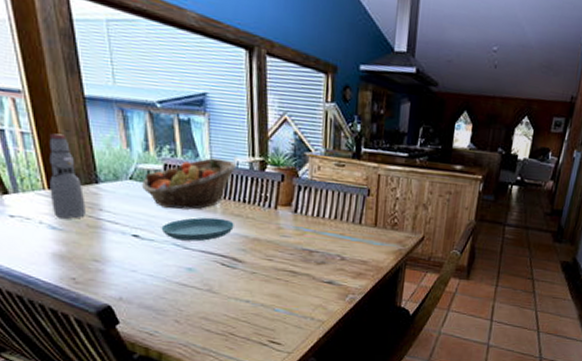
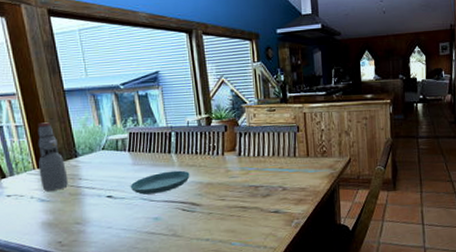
fruit basket: present [141,158,237,210] -> none [111,121,188,169]

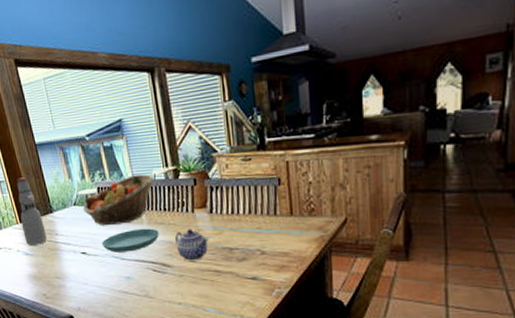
fruit basket: none [111,121,188,169] -> present [82,174,155,225]
teapot: none [205,170,236,200] -> present [175,229,208,261]

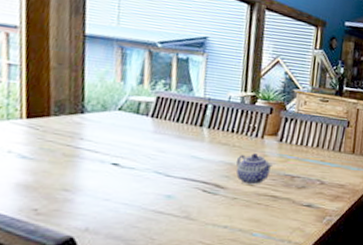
bottle: present [16,177,47,246] -> none [26,66,66,149]
fruit basket: present [82,174,155,225] -> none [129,92,229,139]
saucer: present [101,228,159,253] -> none [144,146,220,169]

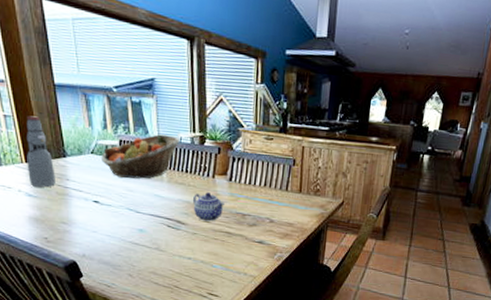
bottle: none [26,66,66,149] -> present [26,115,55,188]
fruit basket: none [129,92,229,139] -> present [100,134,180,179]

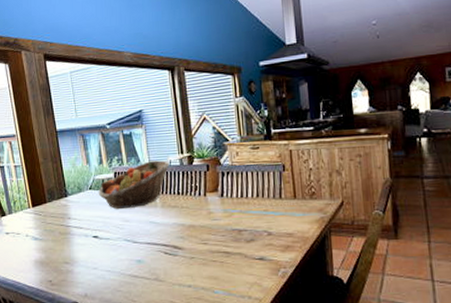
bottle: present [26,115,55,188] -> none [33,162,58,231]
teapot: present [193,192,224,222] -> none [187,212,219,243]

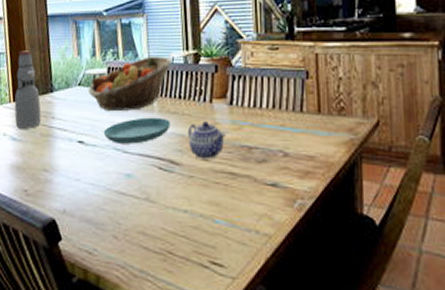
bottle: none [33,162,58,231] -> present [14,50,41,130]
saucer: none [114,211,172,236] -> present [103,117,171,144]
teapot: none [187,212,219,243] -> present [188,121,225,160]

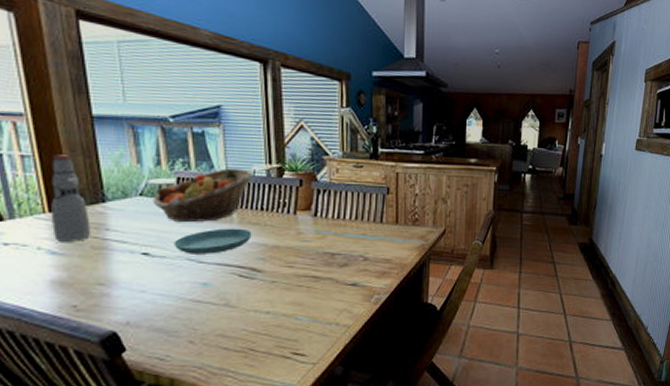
teapot: present [188,121,225,160] -> none [271,231,309,266]

